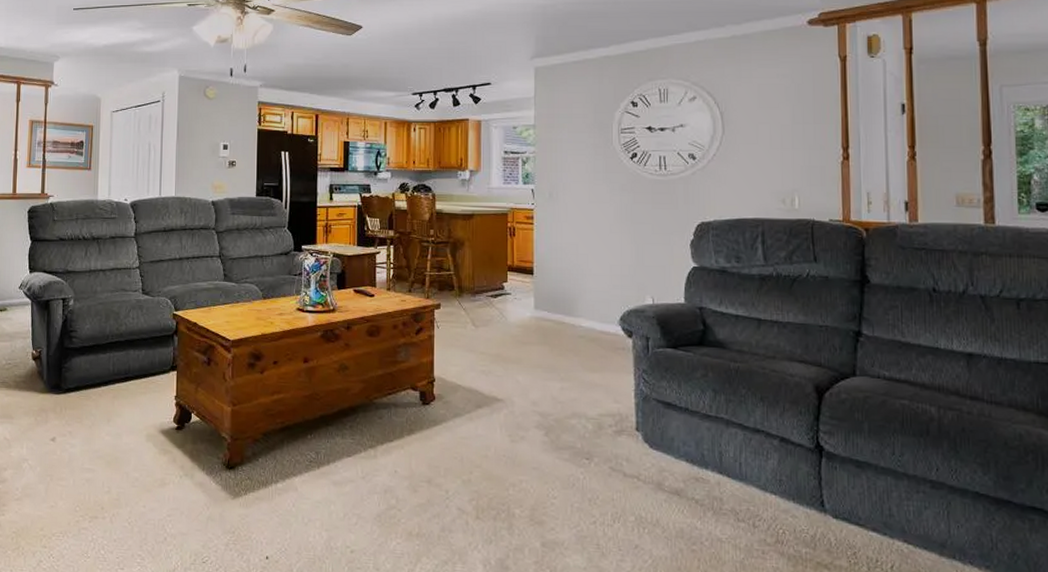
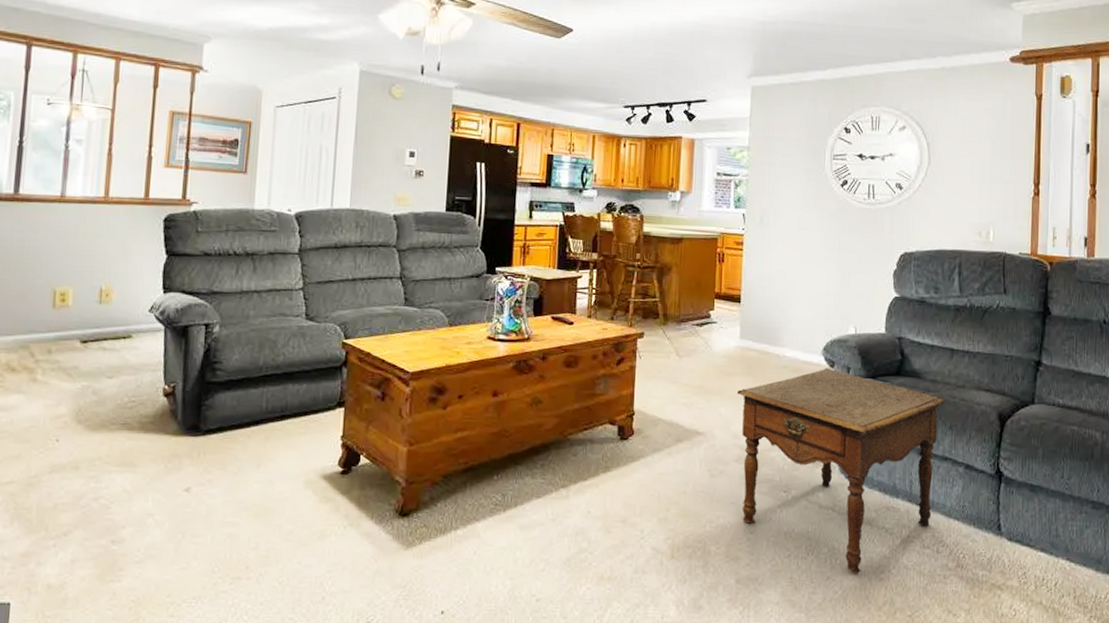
side table: none [534,337,755,544] -> present [737,368,946,574]

